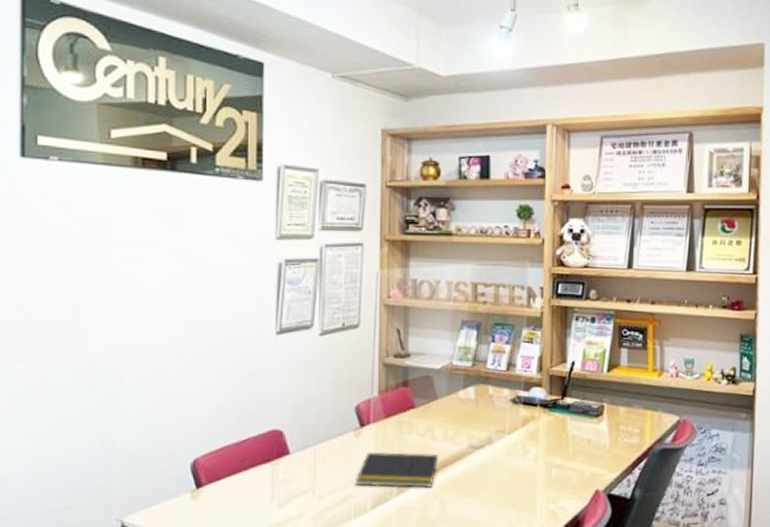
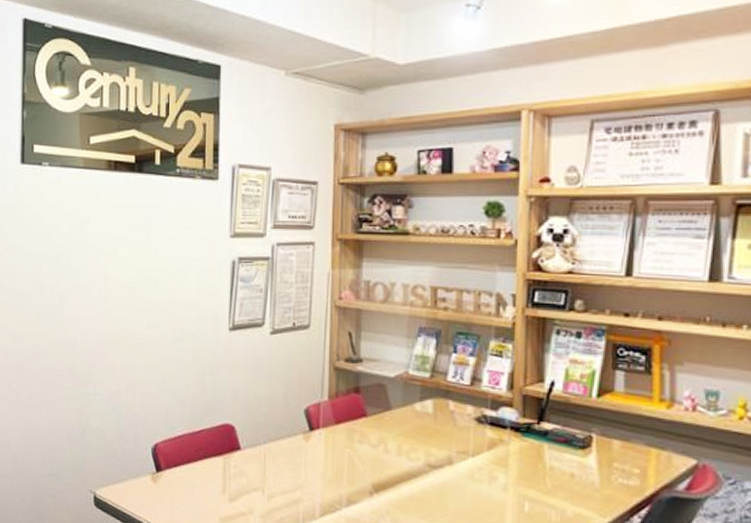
notepad: present [356,452,439,488] -> none [304,457,392,503]

